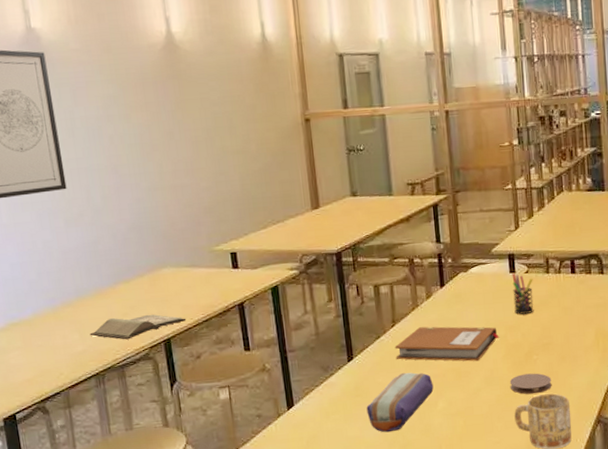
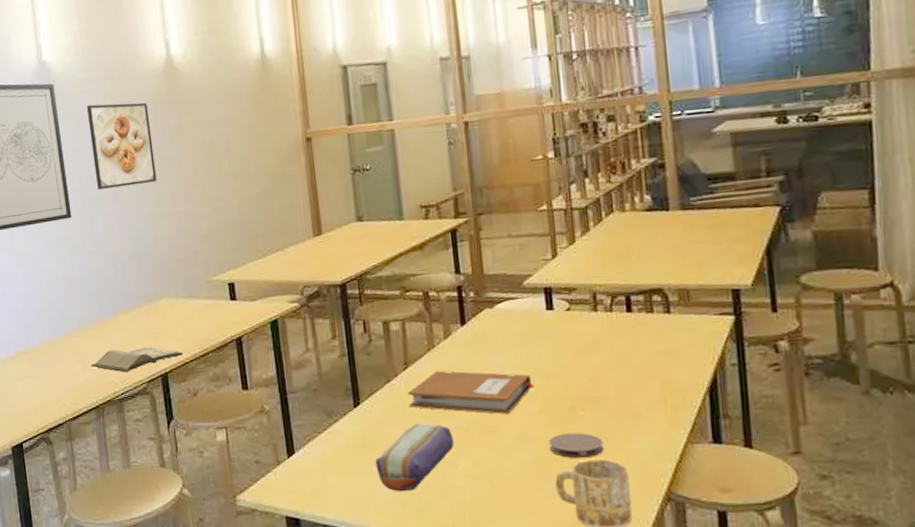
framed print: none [81,75,158,161] -> present [86,102,157,190]
pen holder: present [512,273,534,314] -> none [549,311,579,360]

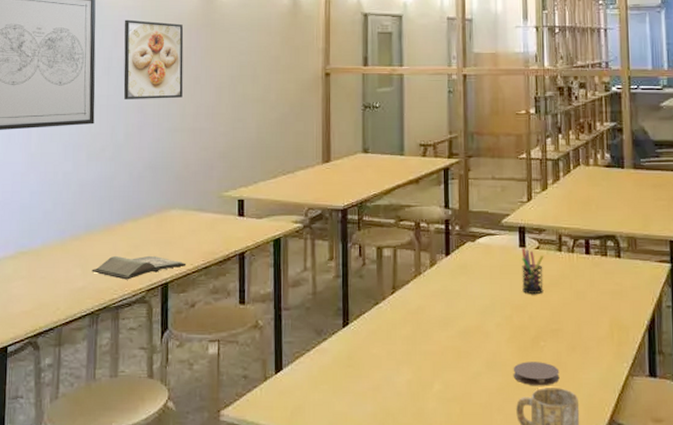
pencil case: present [375,423,454,492] -> none [357,345,430,412]
notebook: present [407,370,534,414] -> none [393,297,504,341]
pen holder: none [549,311,579,360] -> present [521,248,544,294]

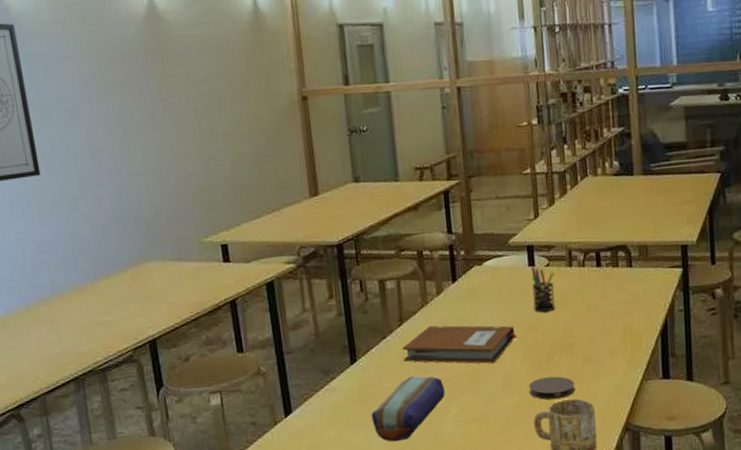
hardback book: present [91,255,187,280] -> none [67,312,174,341]
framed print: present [123,19,184,99] -> none [54,49,140,144]
pencil case: none [357,345,430,412] -> present [371,376,445,442]
notebook: none [393,297,504,341] -> present [402,325,517,364]

